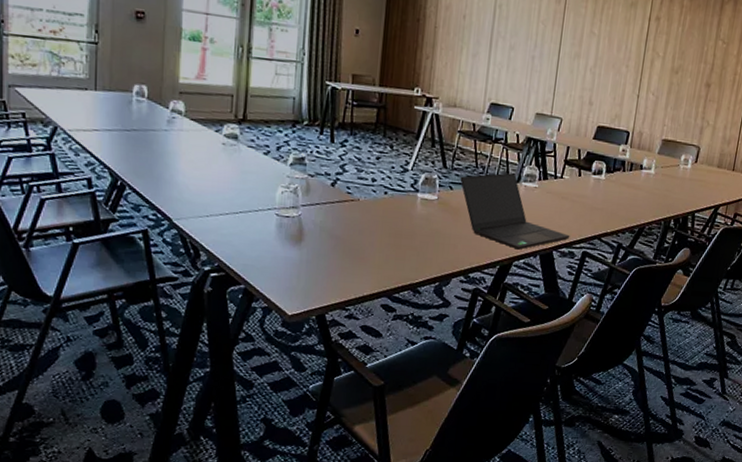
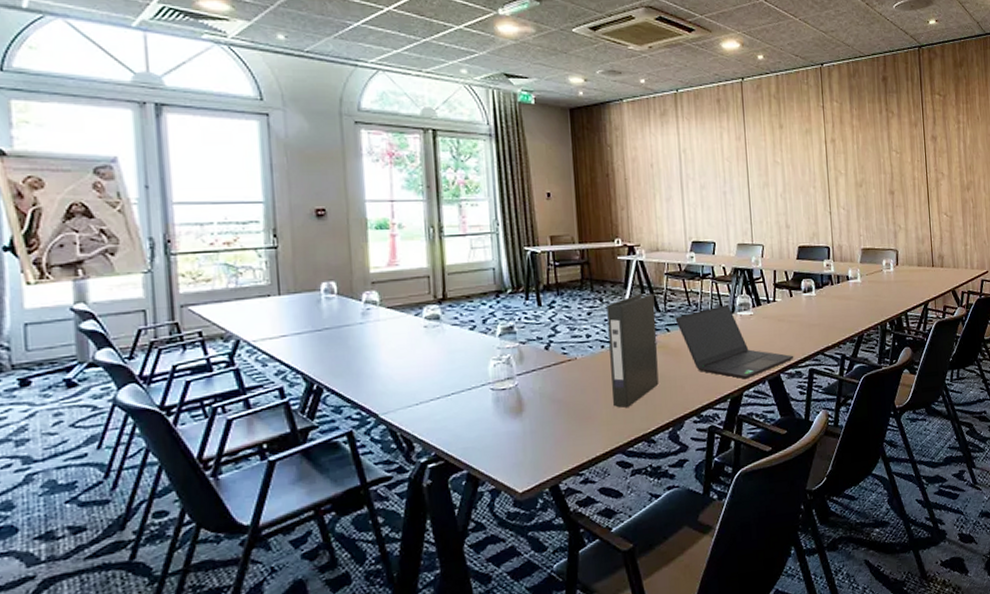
binder: none [387,147,444,255] -> present [606,293,659,408]

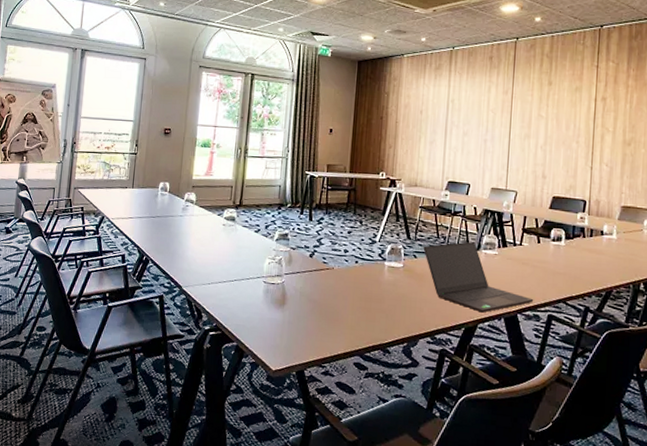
binder: present [606,293,659,408] -> none [359,221,407,317]

